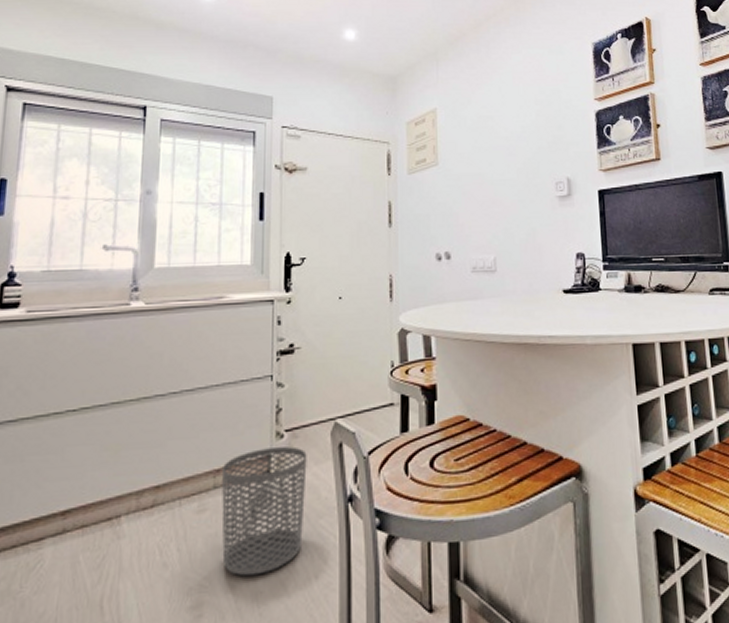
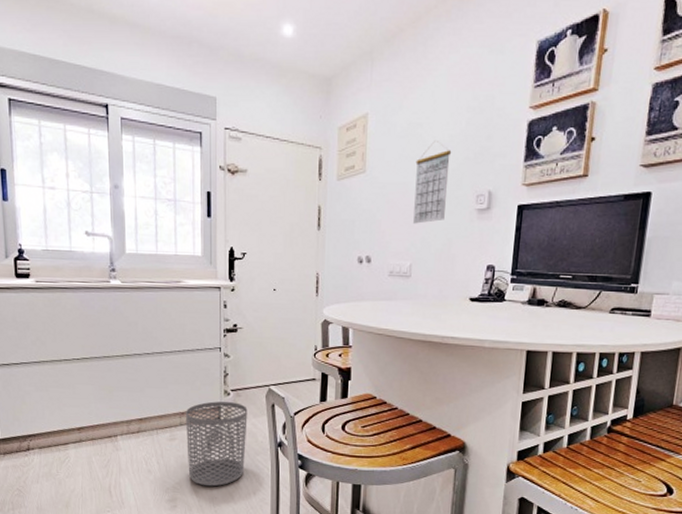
calendar: none [489,132,526,215] -> present [413,141,452,224]

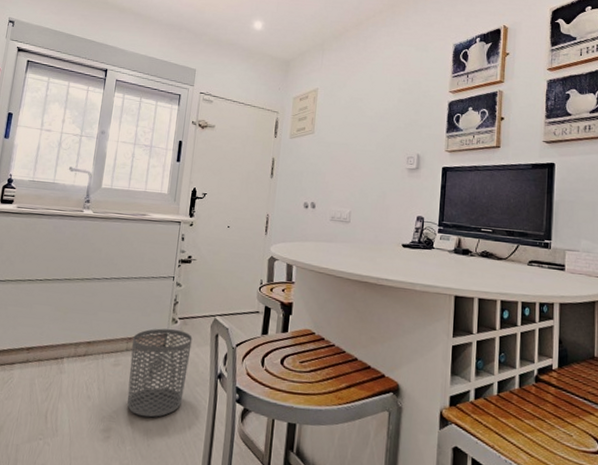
calendar: present [413,141,452,224] -> none [353,112,386,178]

